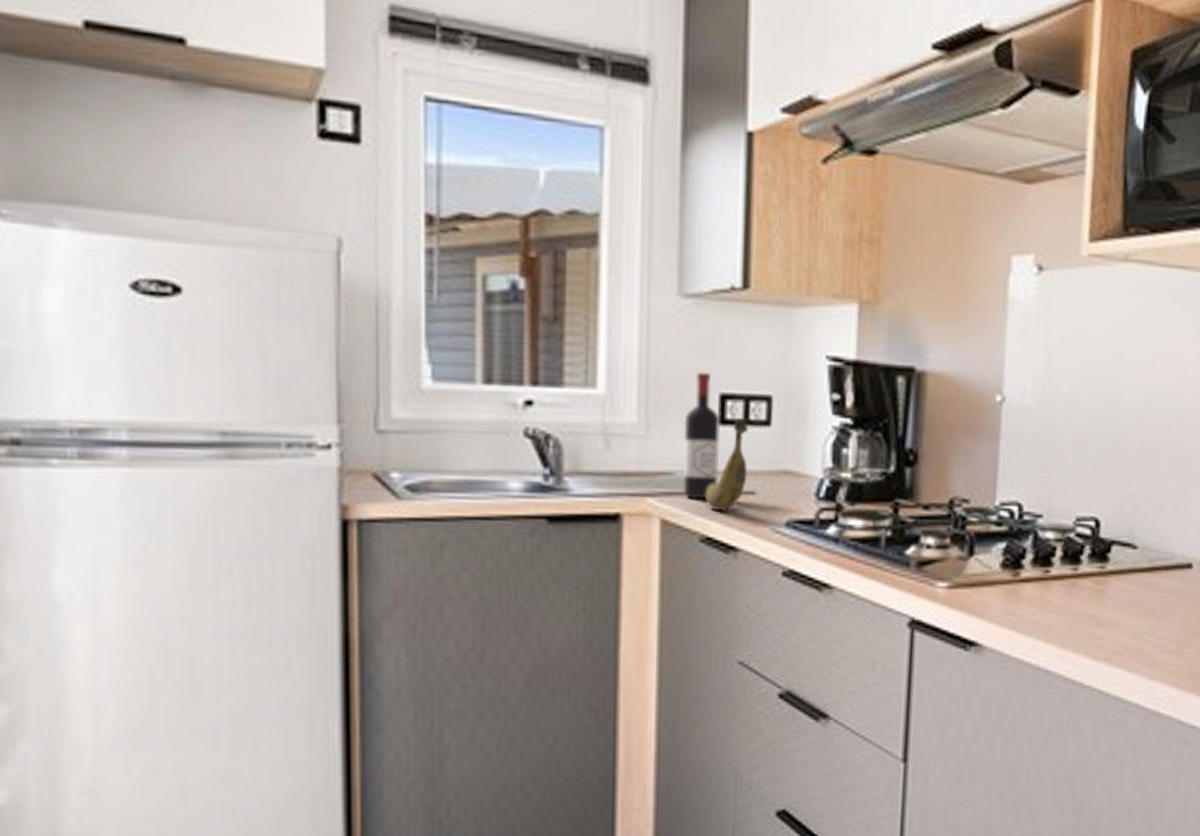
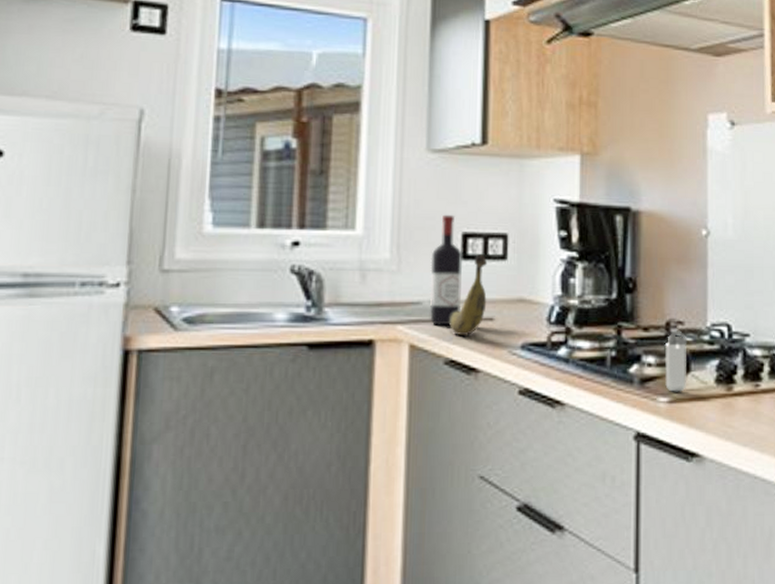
shaker: none [945,509,973,577] -> present [665,330,688,392]

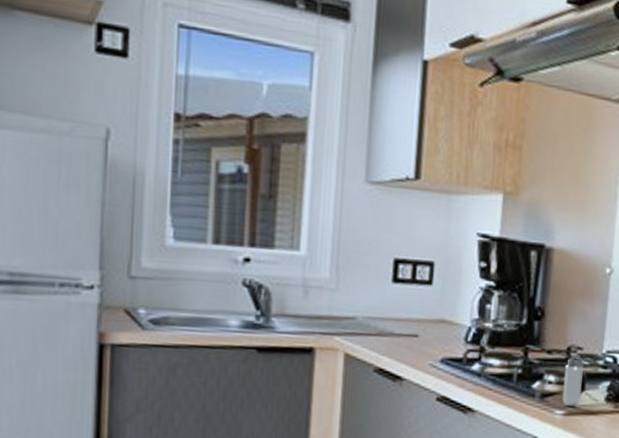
wine bottle: present [429,214,462,326] -> none [363,241,393,339]
banana: present [449,254,488,335] -> none [379,278,415,348]

